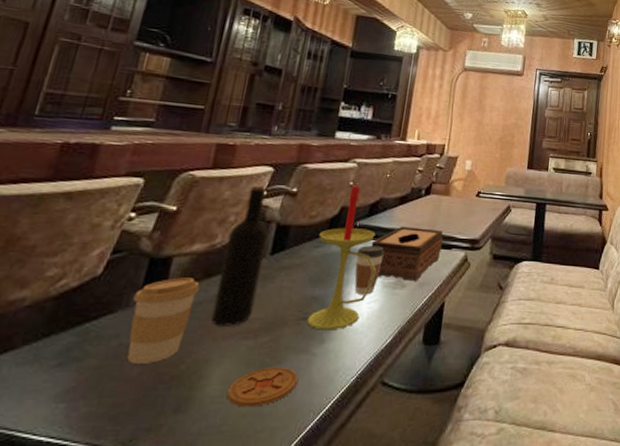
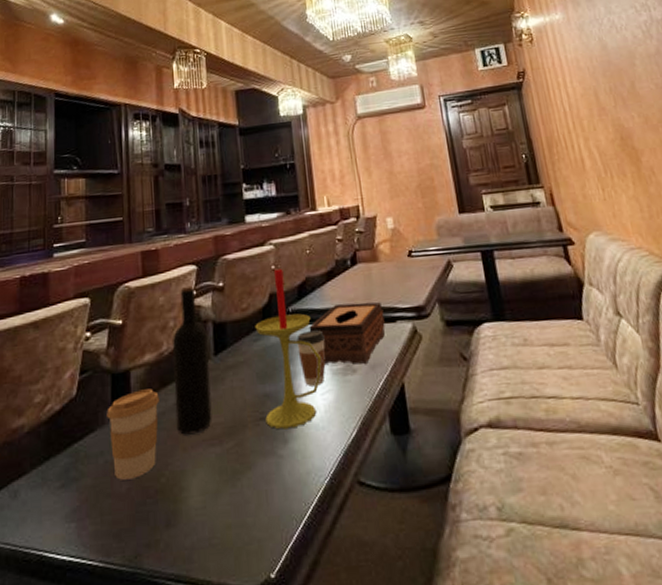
coaster: present [227,366,299,407] -> none [209,472,273,518]

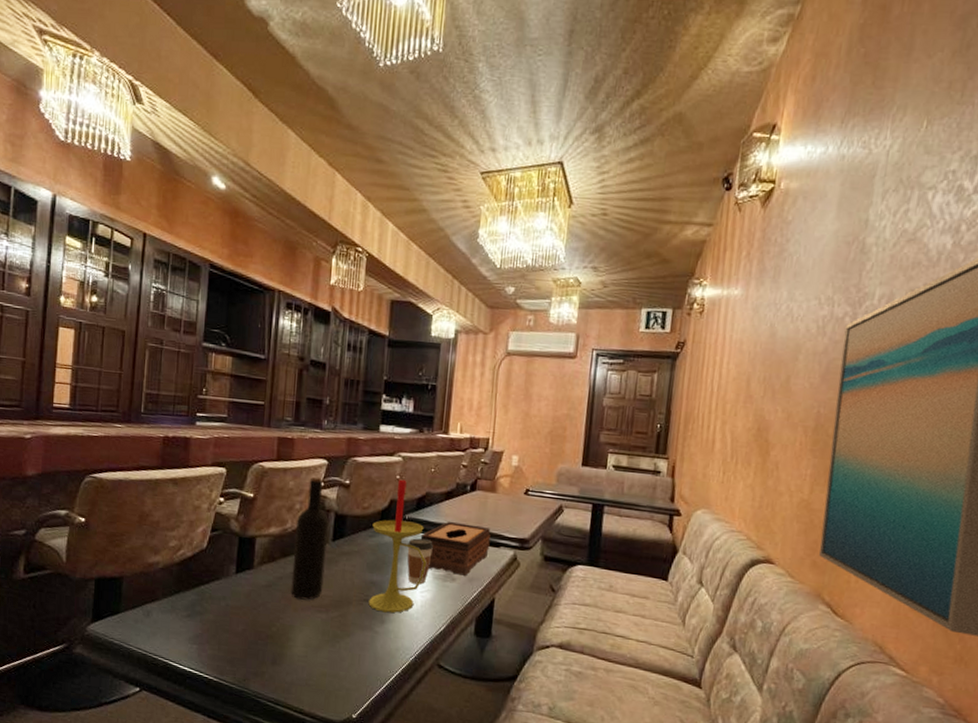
coffee cup: present [107,389,159,480] -> none [231,555,279,623]

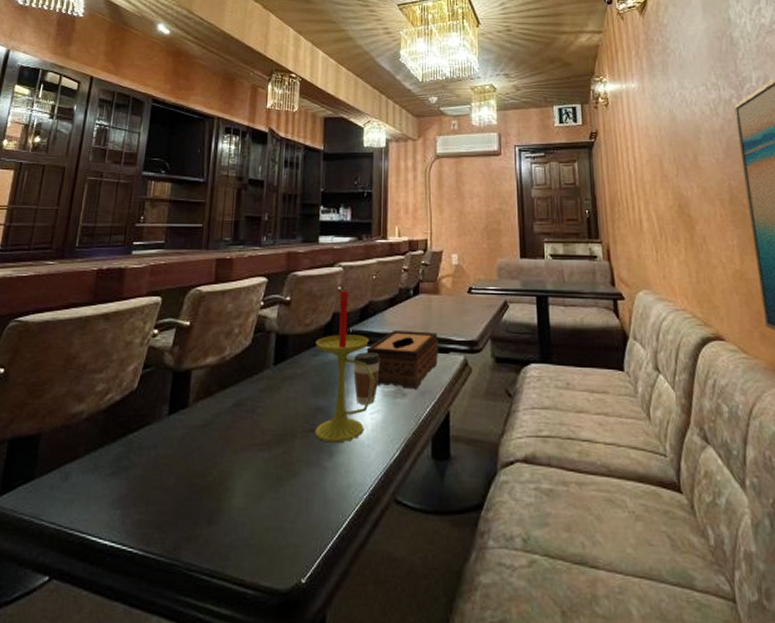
wine bottle: present [291,476,329,600] -> none [229,296,269,438]

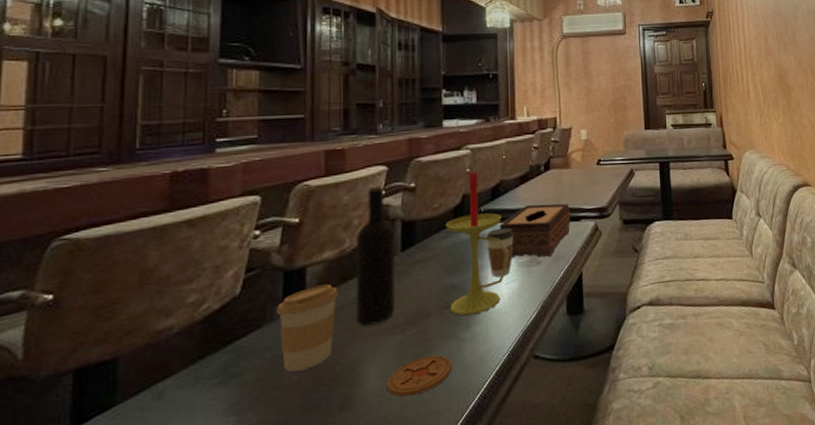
coffee cup: none [164,390,216,474] -> present [277,284,338,372]
wine bottle: none [229,296,269,438] -> present [355,185,395,326]
coaster: none [251,480,314,522] -> present [387,355,453,397]

